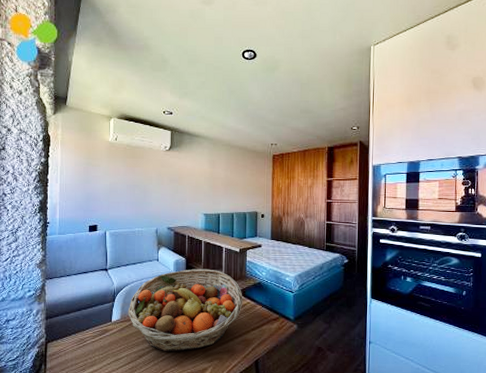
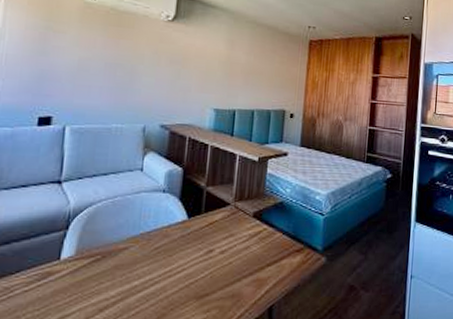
fruit basket: present [128,268,243,352] -> none [87,182,259,302]

